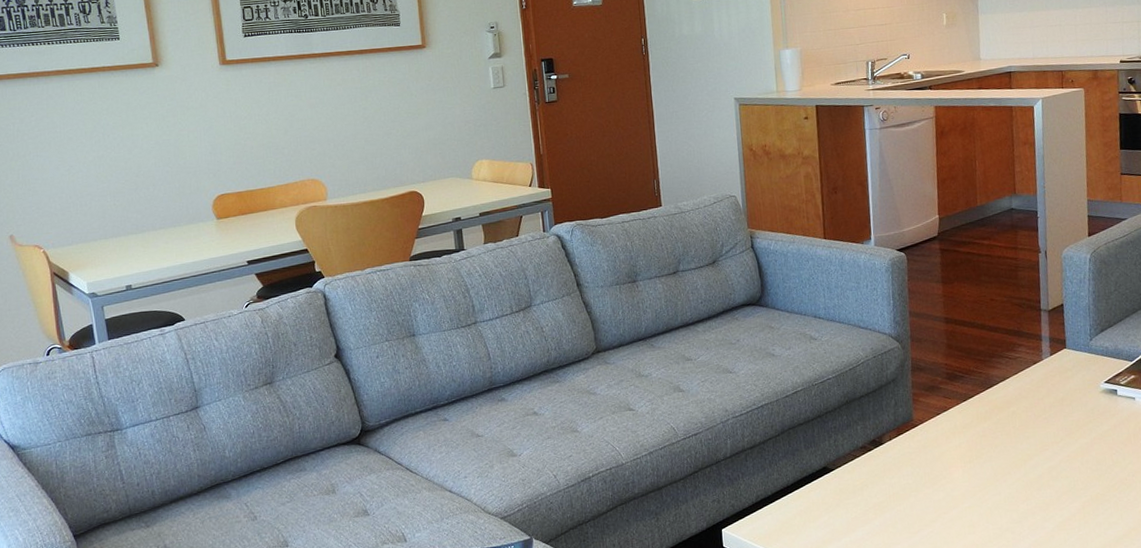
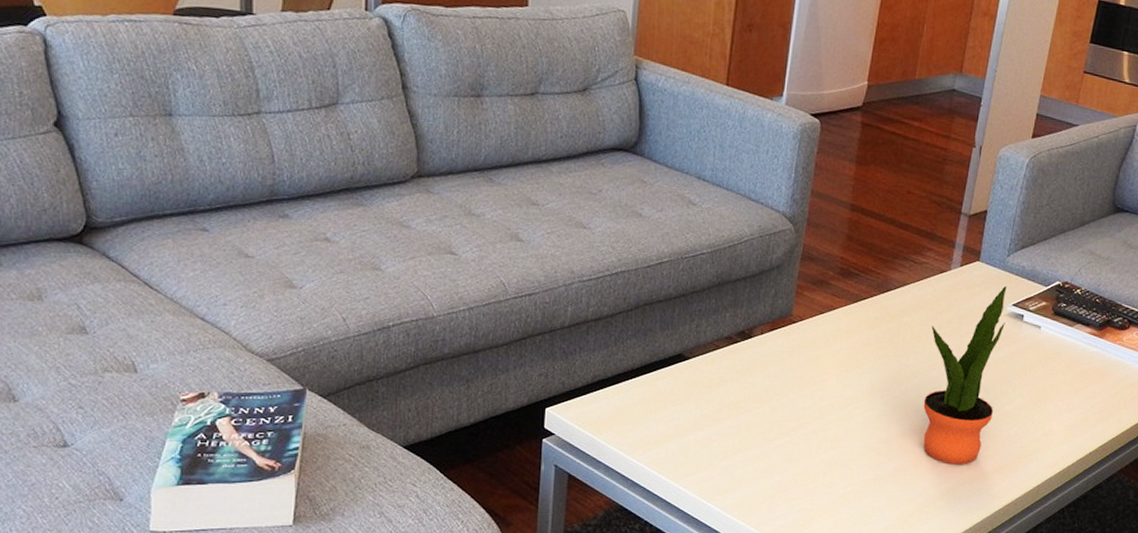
potted plant: none [1036,366,1110,534] -> present [923,285,1007,464]

